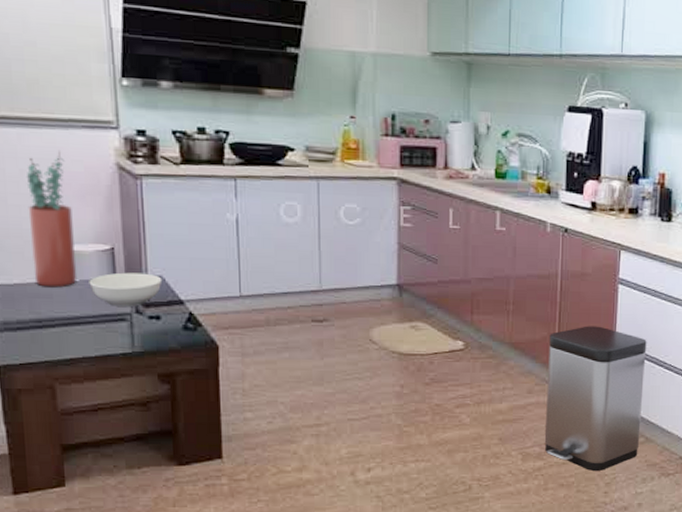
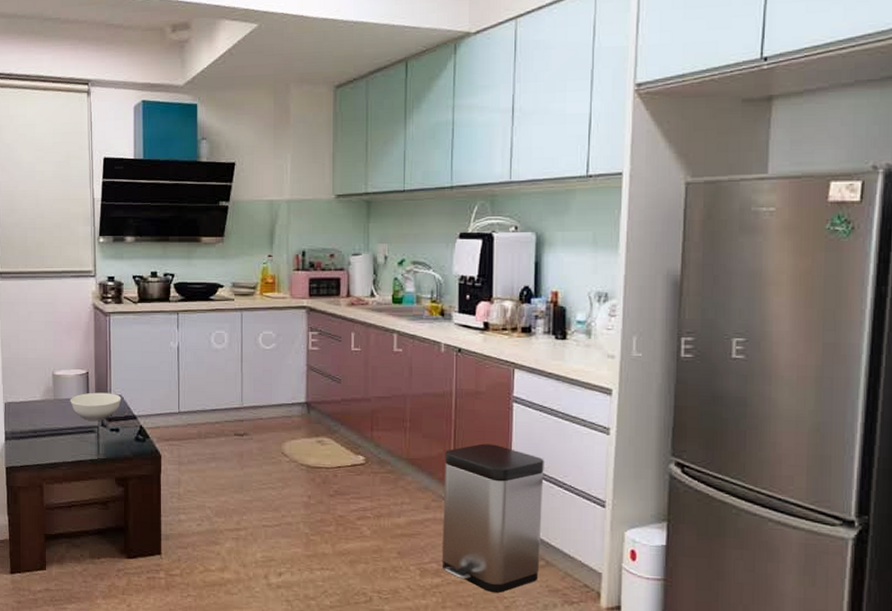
vase: present [26,151,78,288] -> none [32,296,62,405]

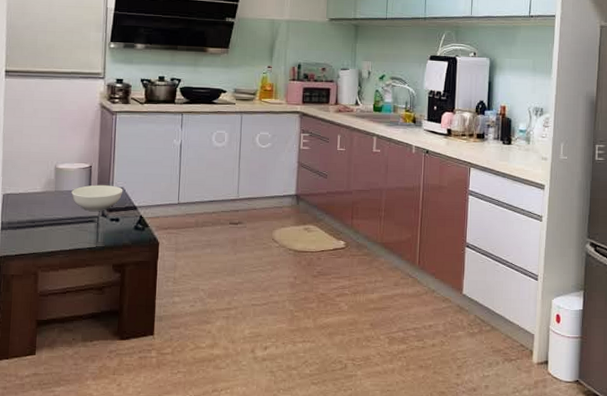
pedal bin: present [441,443,544,593] -> none [407,229,492,355]

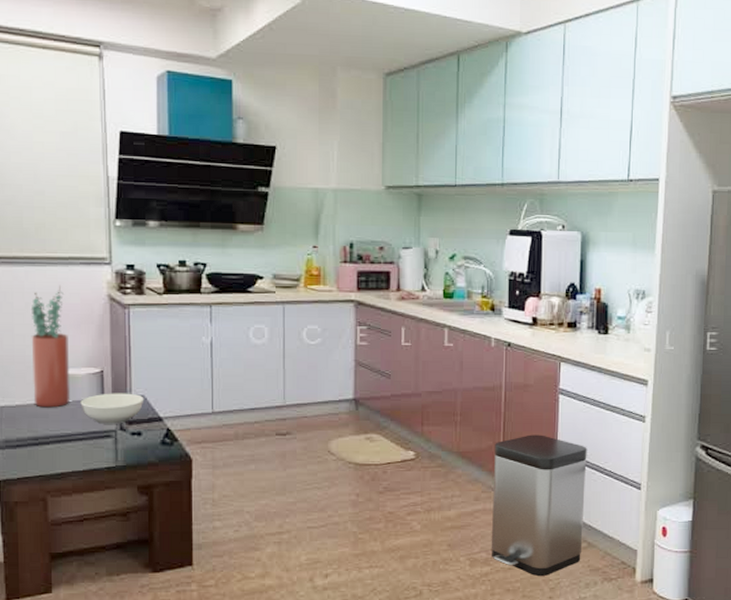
vase: none [34,95,66,196] -> present [30,286,71,408]
pedal bin: none [407,229,492,355] -> present [491,434,587,576]

